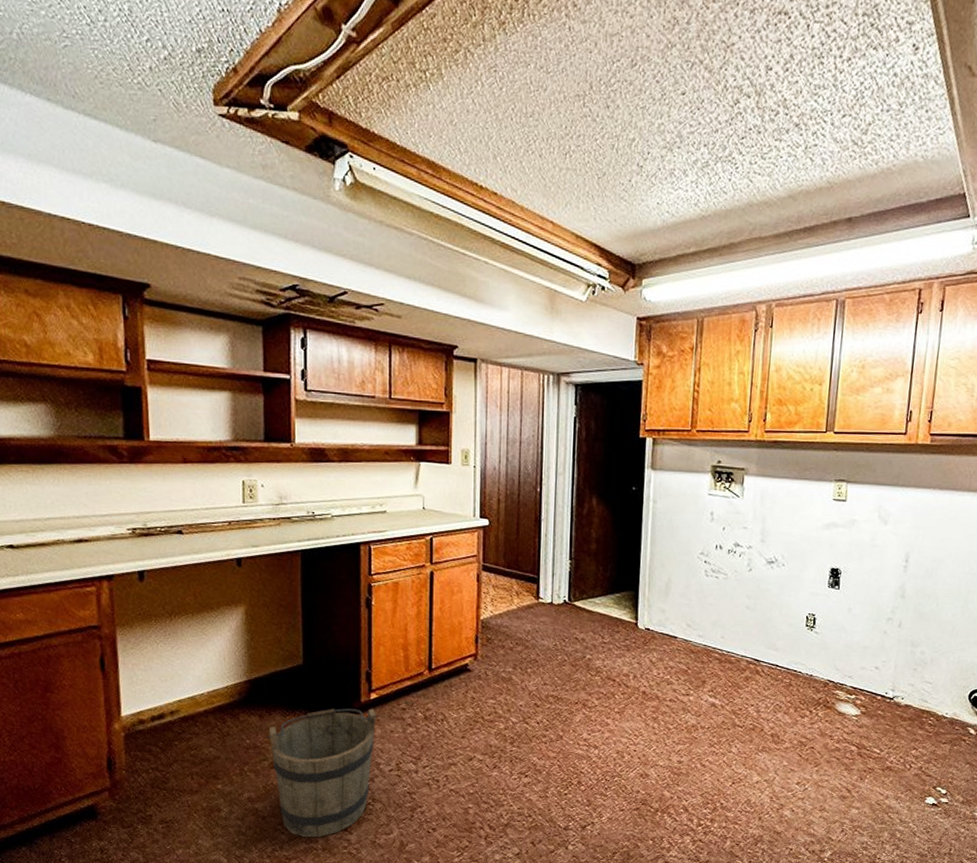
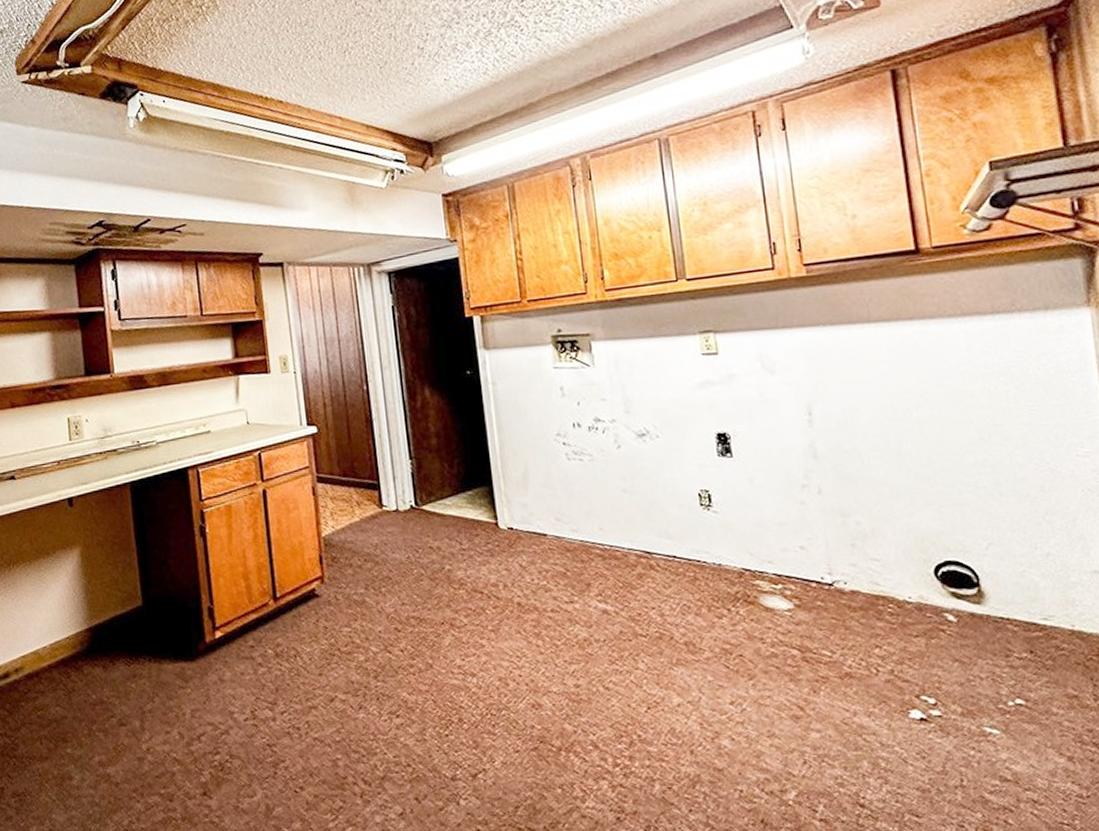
bucket: present [266,708,378,838] -> none [112,648,226,806]

